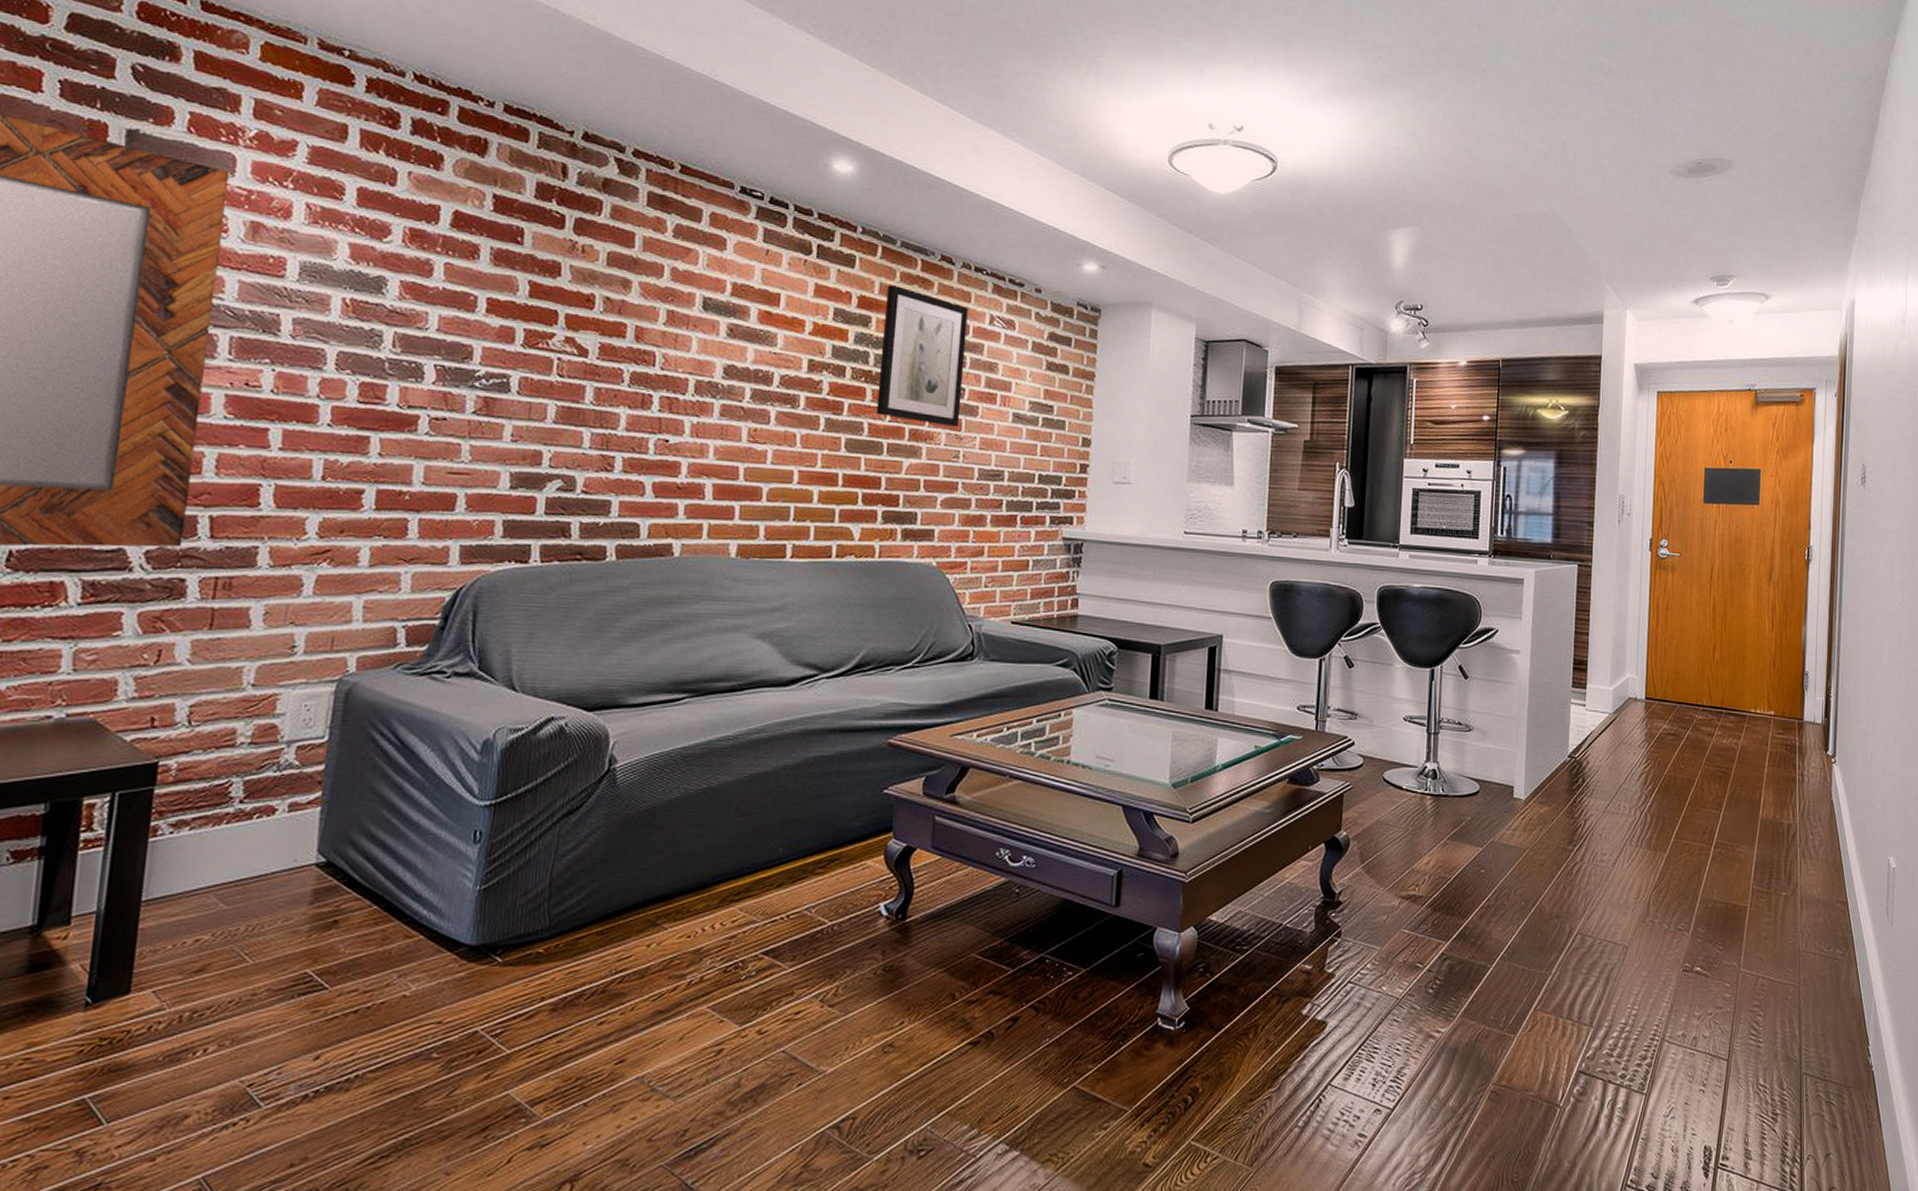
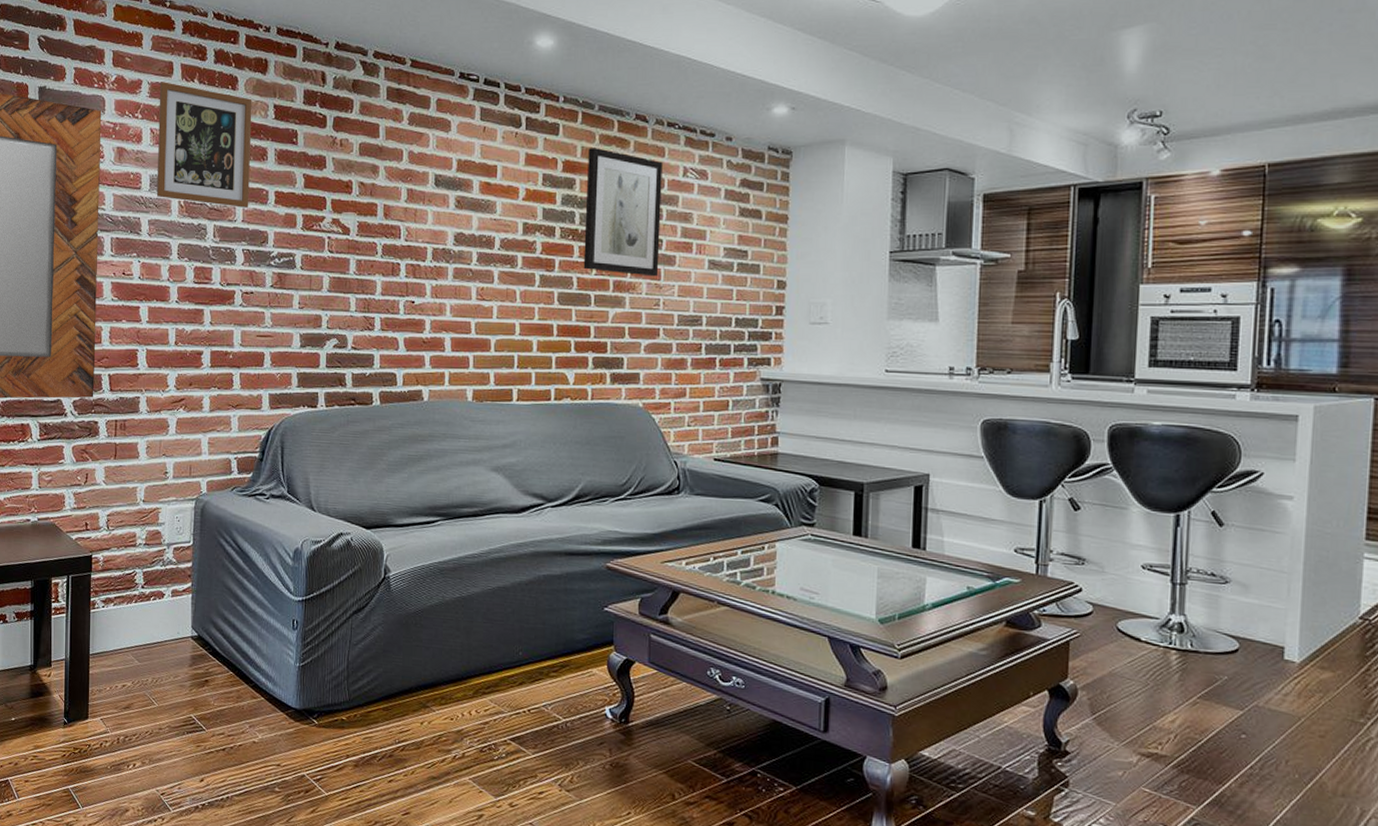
picture frame: none [308,147,463,314] -> present [156,82,252,208]

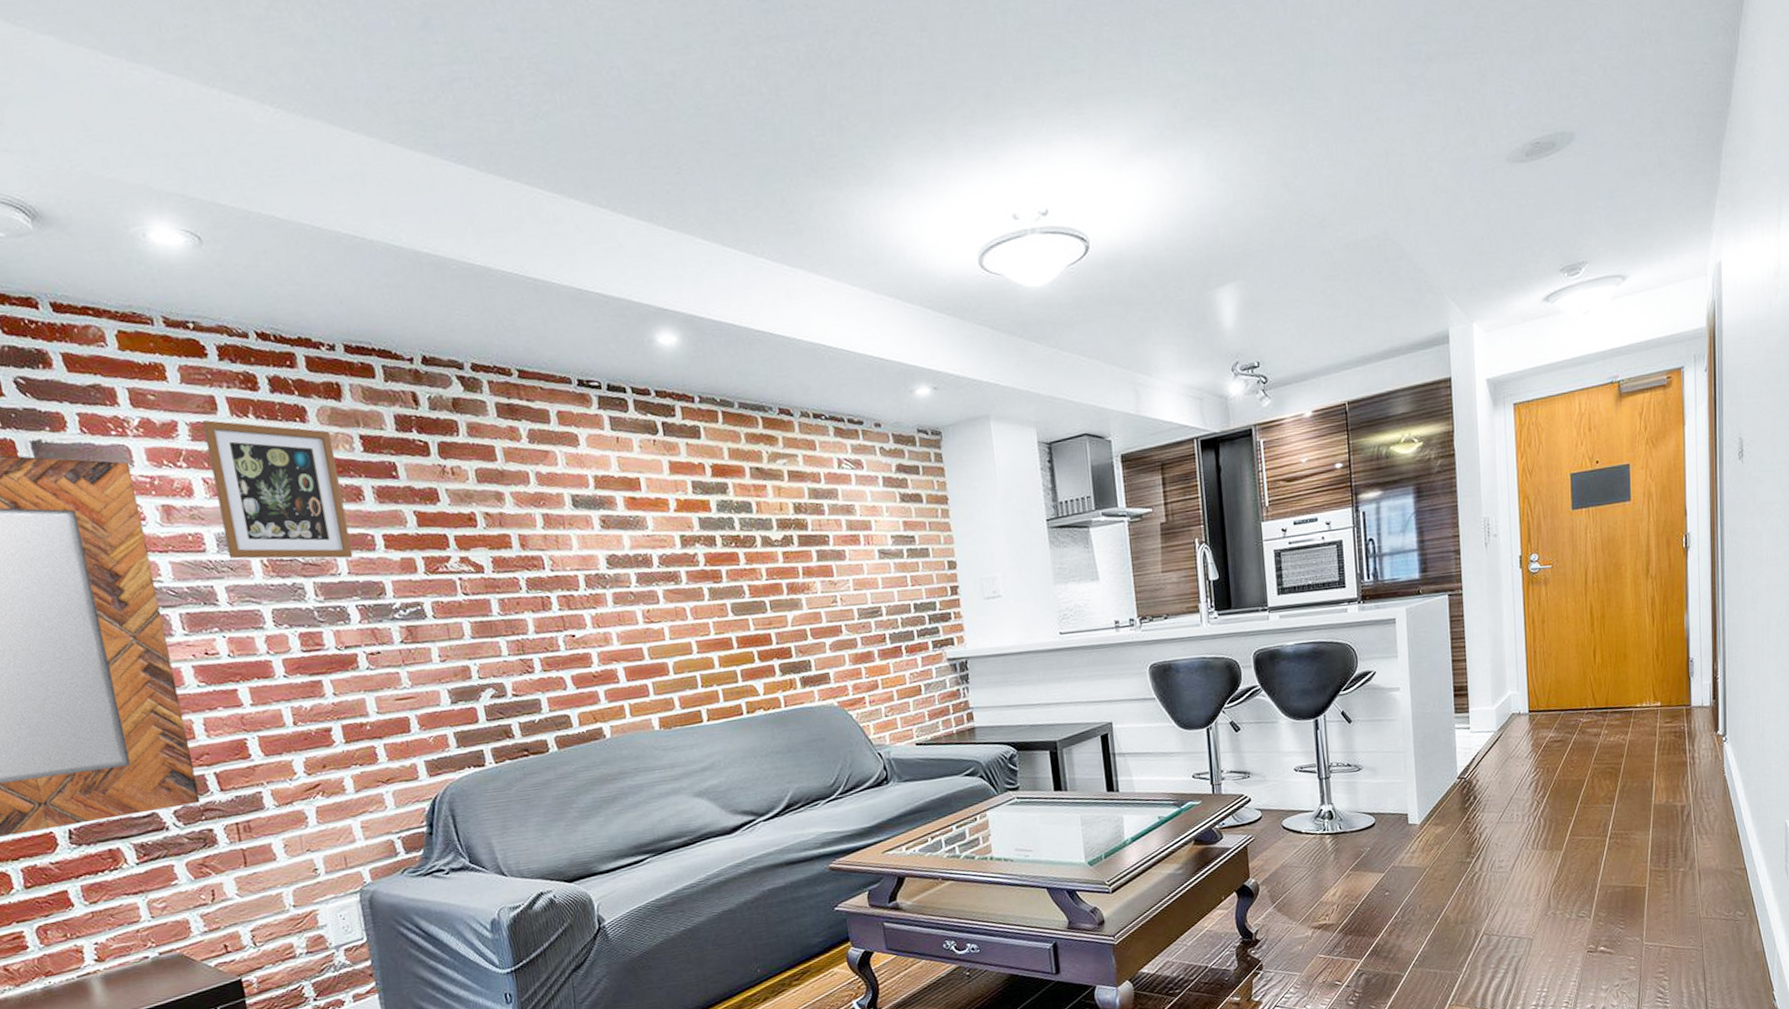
wall art: present [583,148,663,277] -> none [735,447,831,576]

